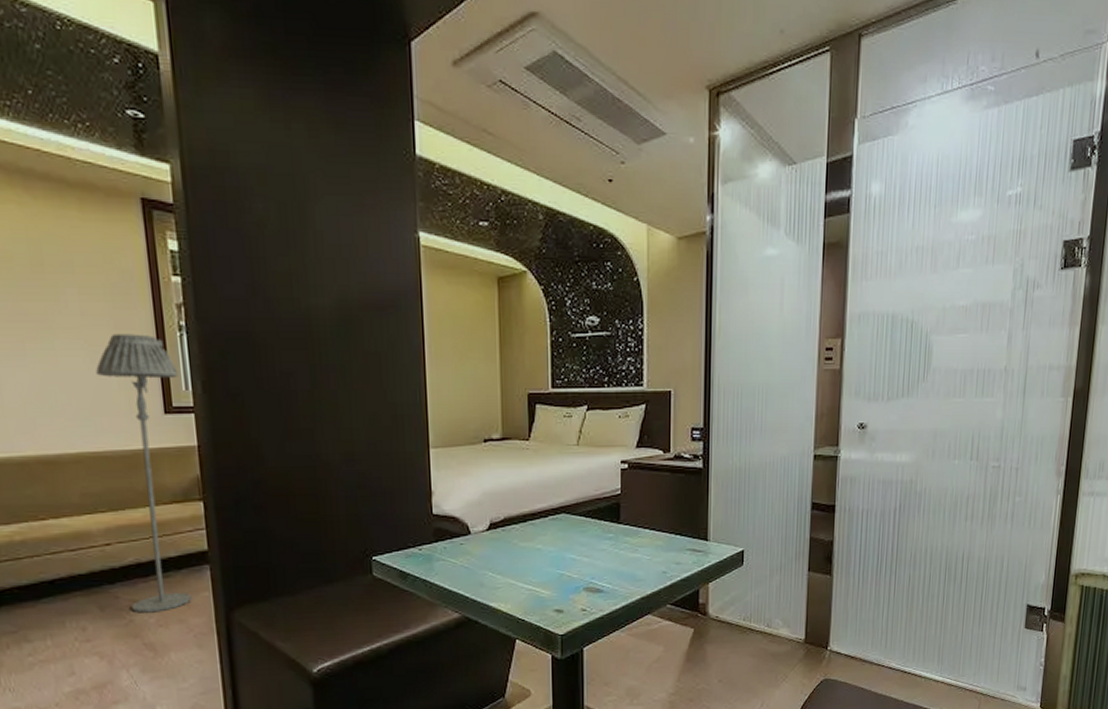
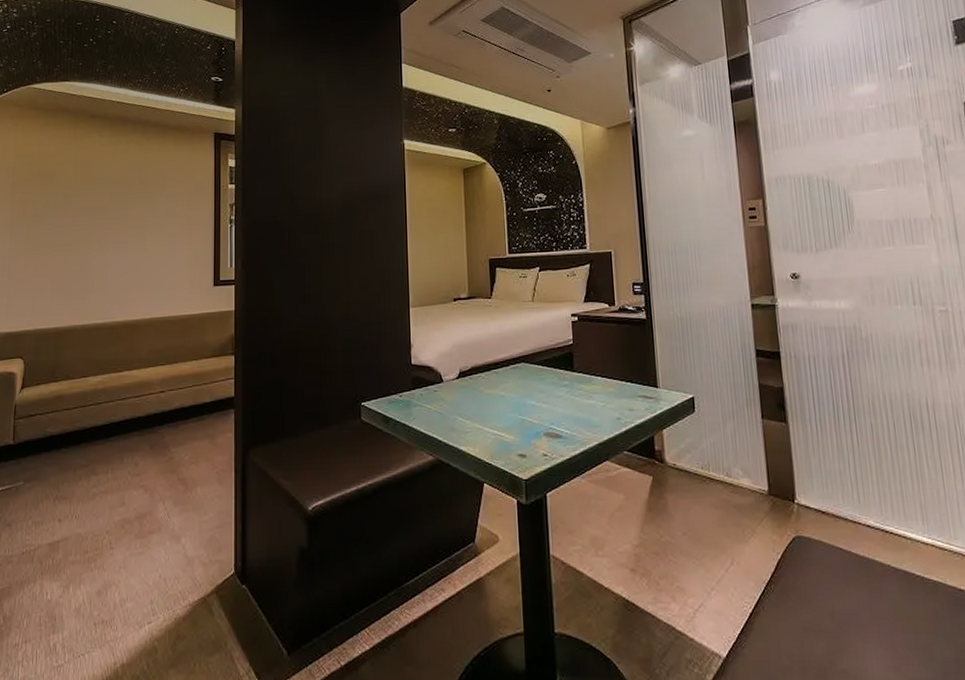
floor lamp: present [96,334,191,613] -> none [171,227,226,451]

